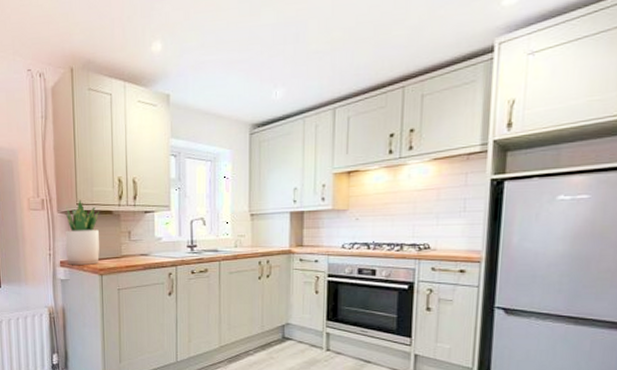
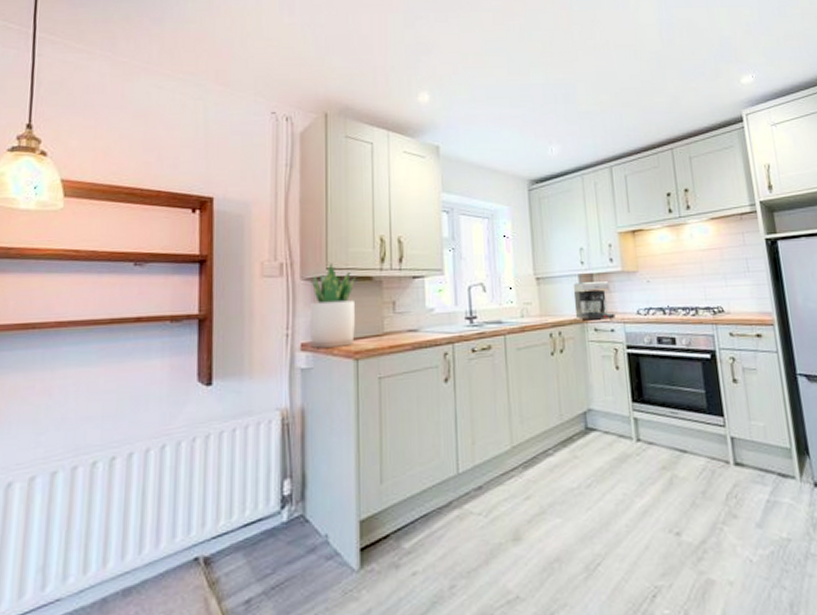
coffee maker: none [283,218,321,252] -> present [573,281,616,321]

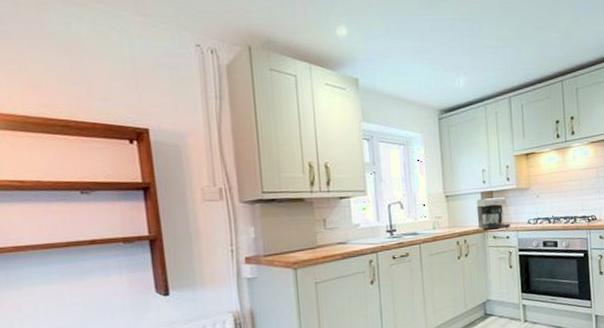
planter: present [309,263,356,348] -> none [249,187,292,261]

